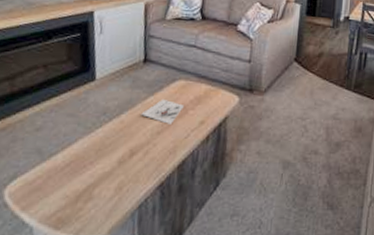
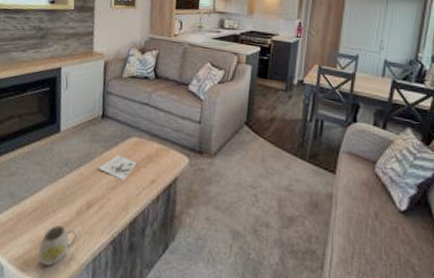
mug: none [74,176,119,219] -> present [38,224,77,266]

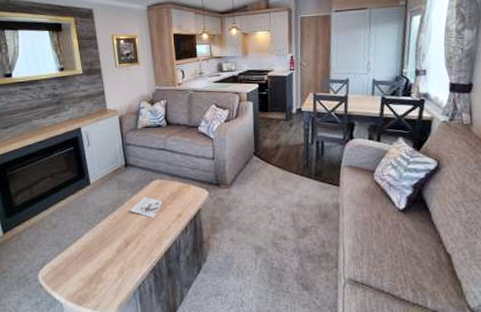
mug: present [38,224,77,266] -> none [90,262,121,297]

